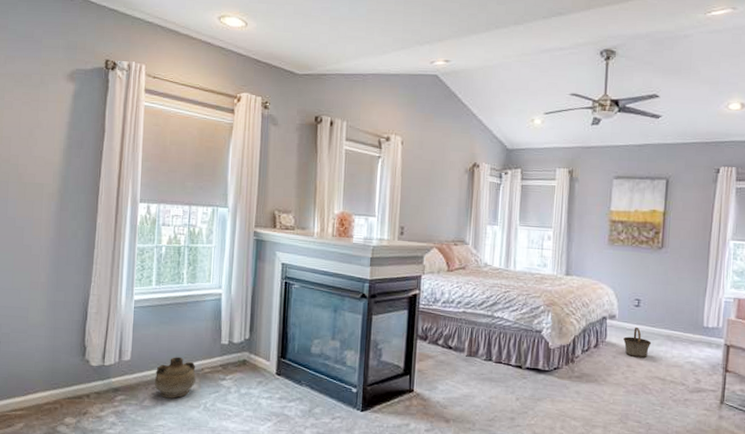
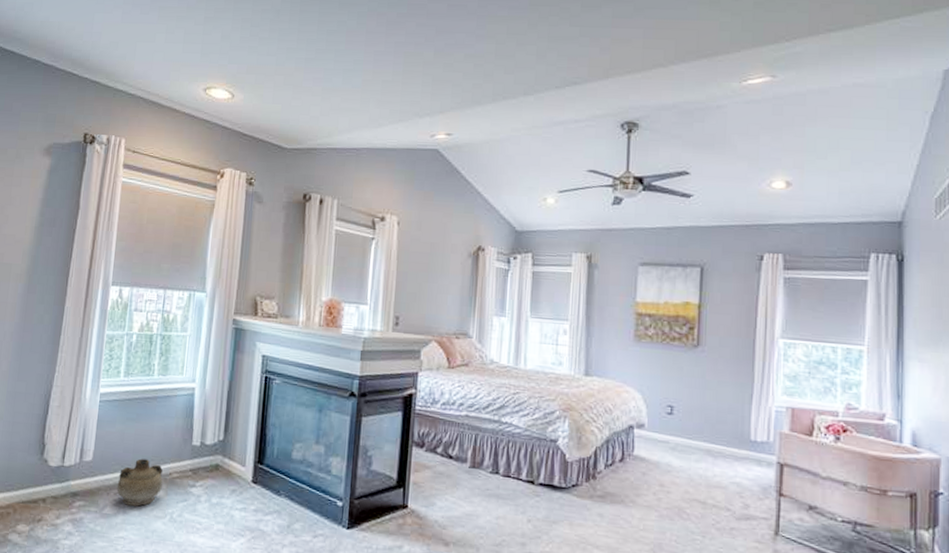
basket: present [623,327,652,358] -> none [654,438,689,477]

